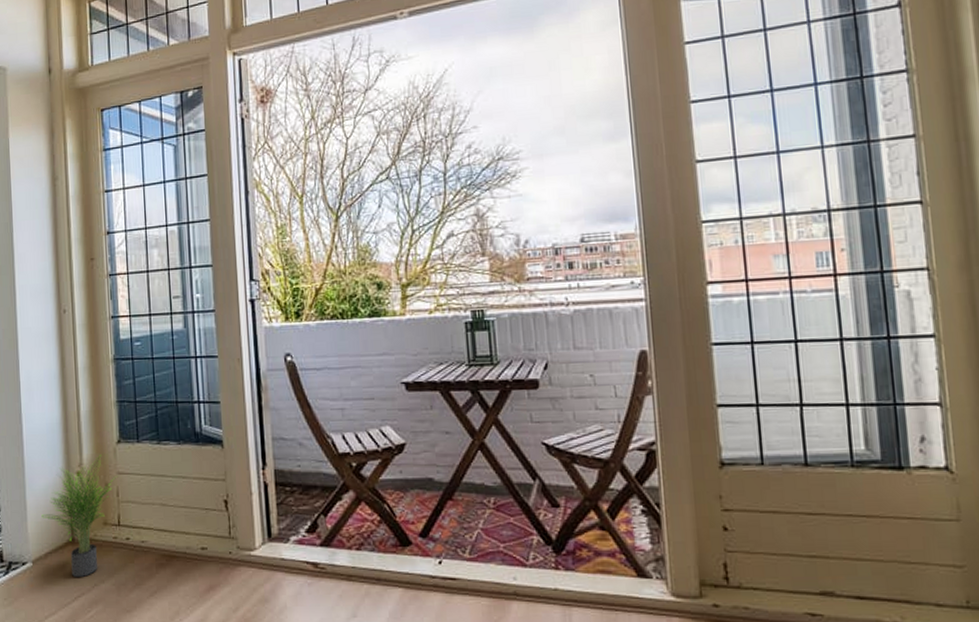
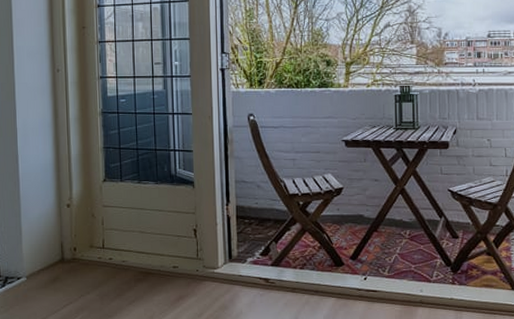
potted plant: present [41,455,118,578] -> none [35,191,104,290]

